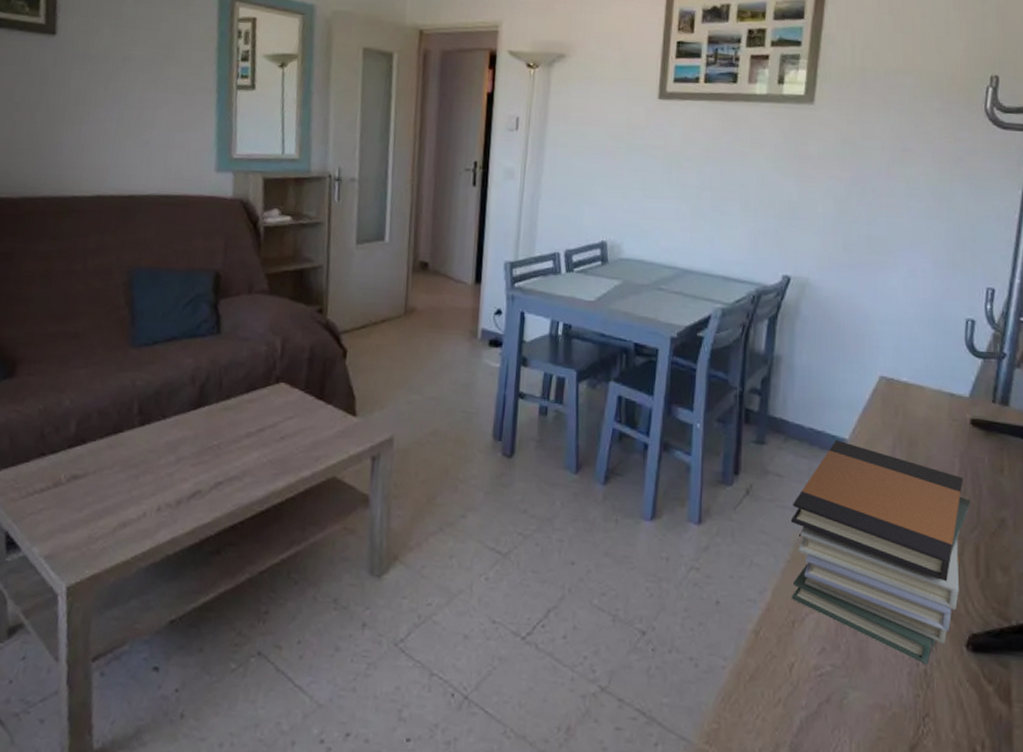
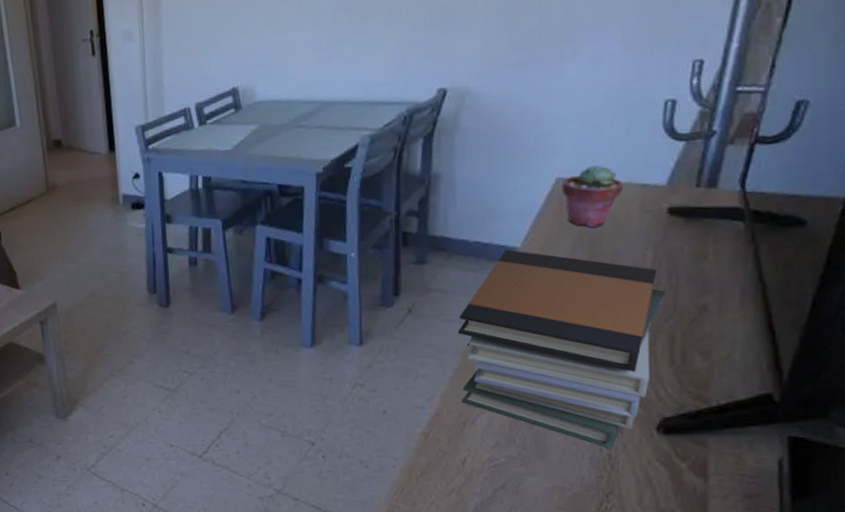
potted succulent: none [884,369,935,428] -> present [561,165,624,227]

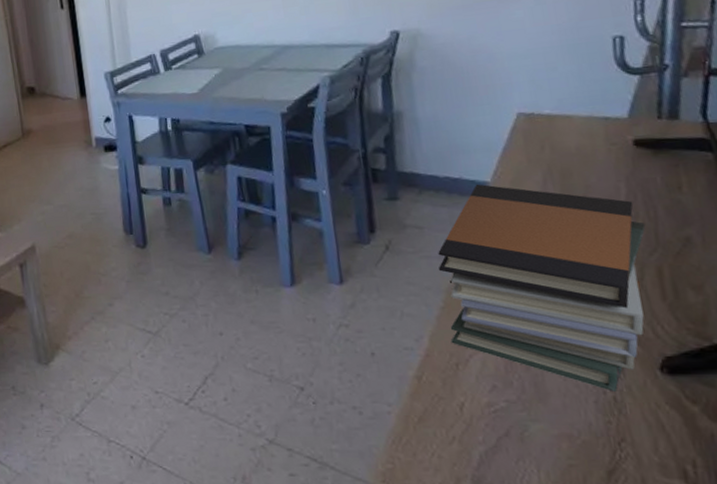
potted succulent: present [561,165,624,227] -> none [523,100,586,160]

